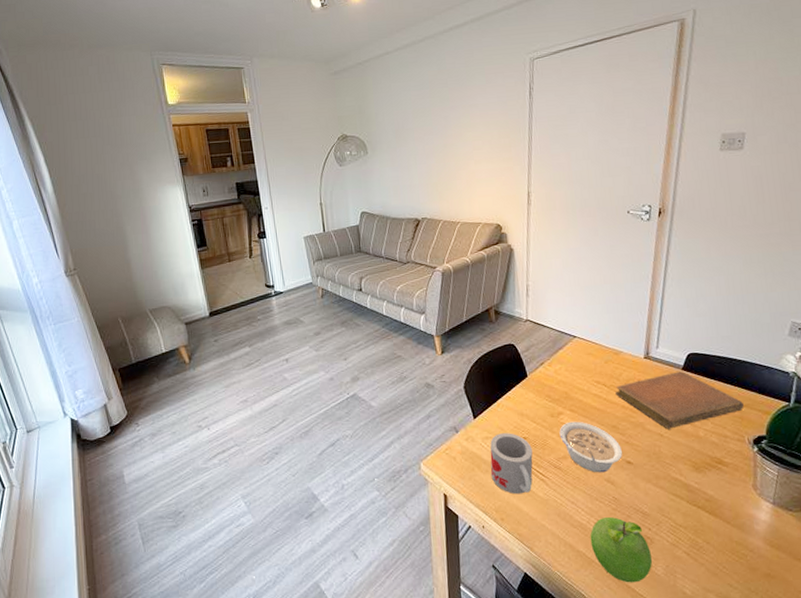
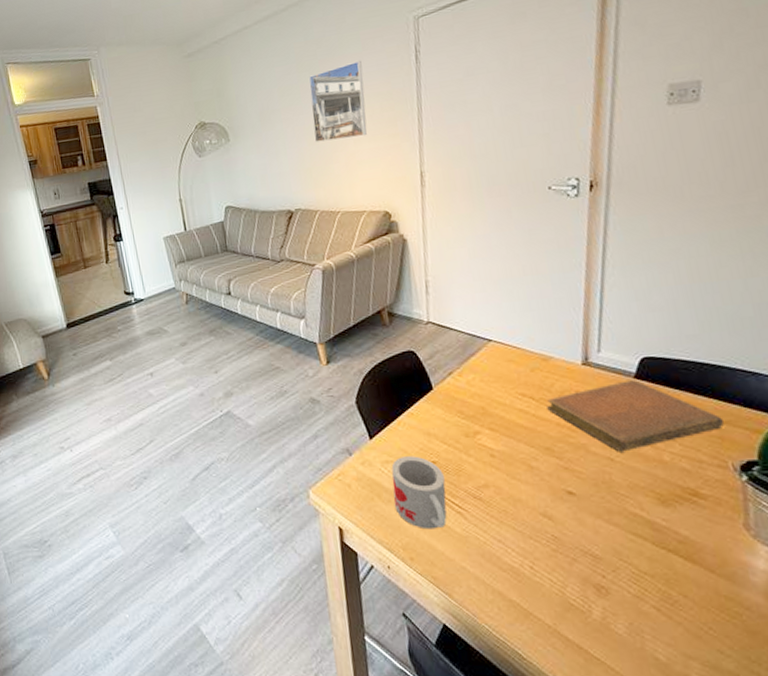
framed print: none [439,91,486,160] -> present [308,60,367,143]
legume: present [559,421,622,473] -> none [477,442,561,506]
fruit: present [590,517,652,583] -> none [524,560,610,643]

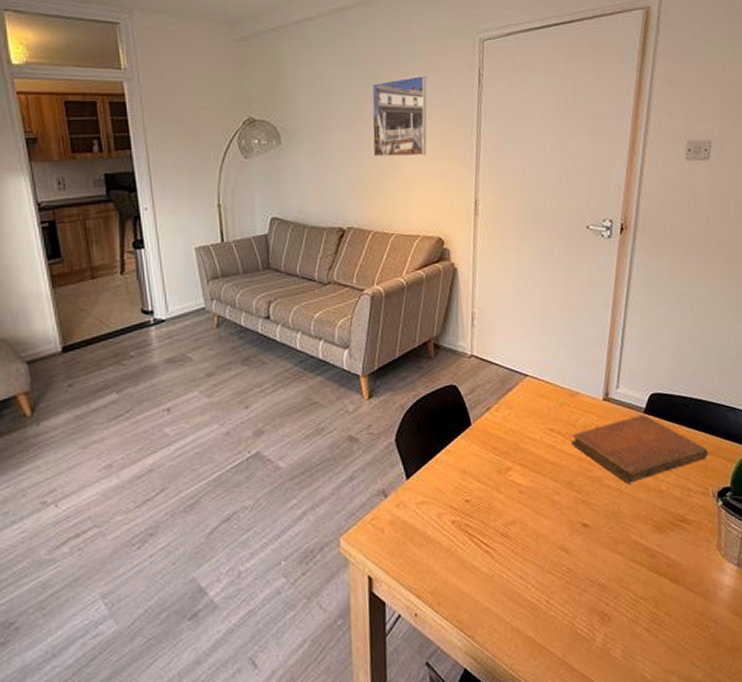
mug: present [391,456,447,530] -> none [425,495,476,572]

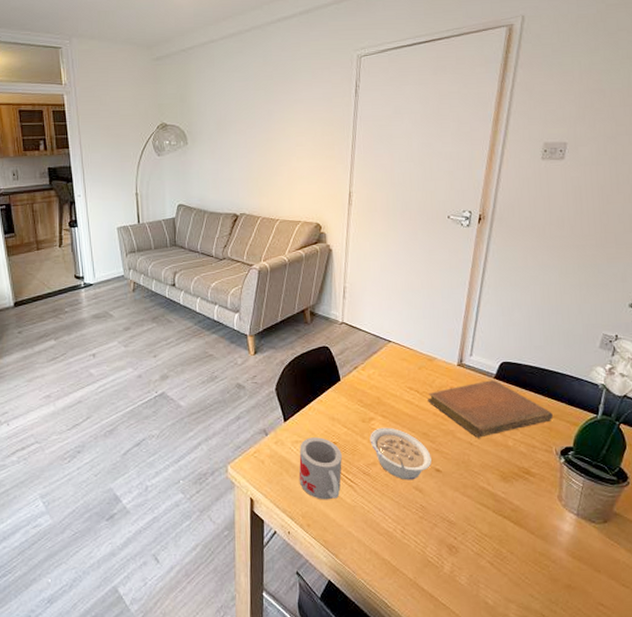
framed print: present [371,75,427,157] -> none [263,86,311,155]
mug: none [425,495,476,572] -> present [298,437,342,500]
legume: none [507,477,578,540] -> present [370,427,432,481]

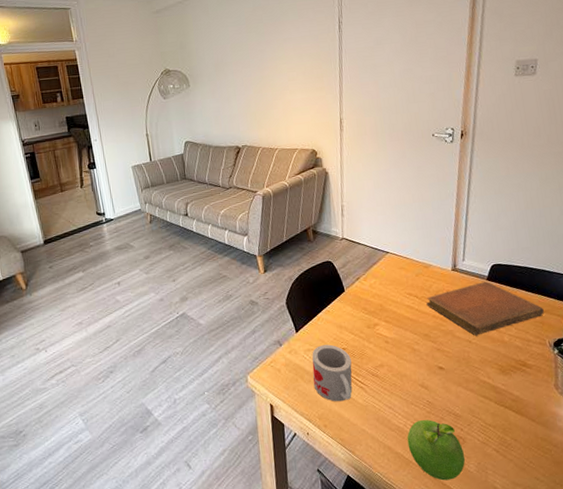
legume: present [370,427,432,481] -> none [375,331,435,379]
fruit: none [396,525,456,592] -> present [407,419,465,481]

